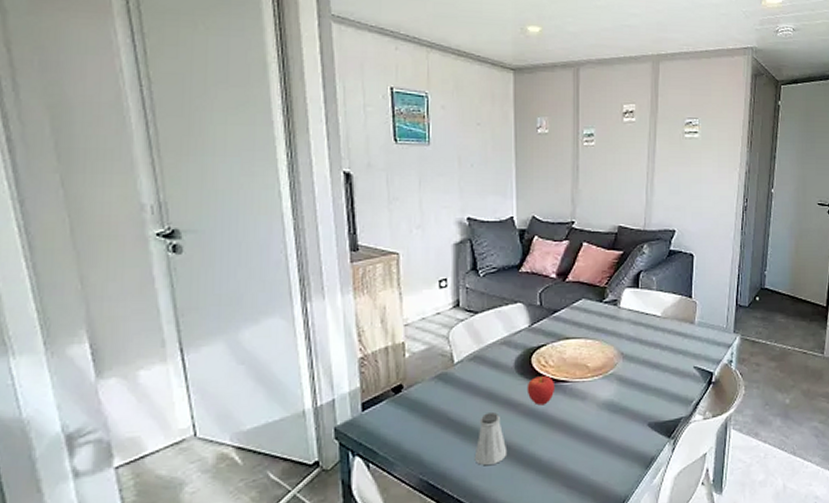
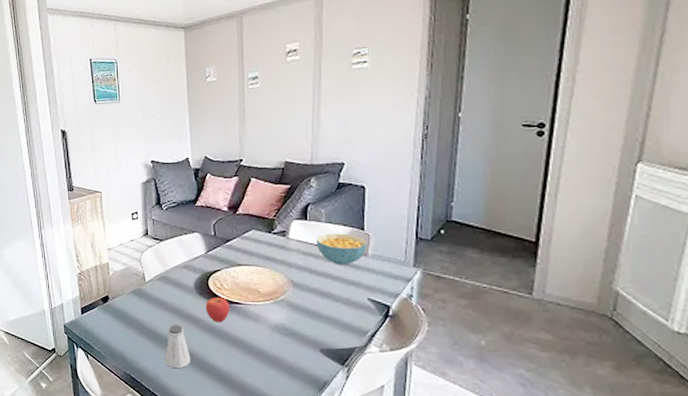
cereal bowl: none [646,301,694,334] -> present [315,233,367,266]

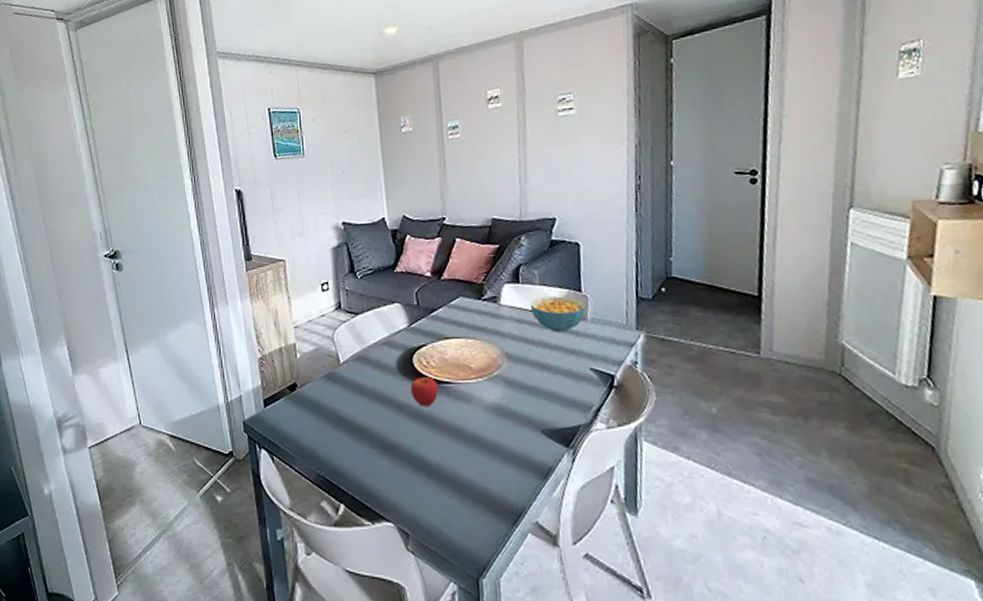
saltshaker: present [164,325,191,369] -> none [365,413,396,466]

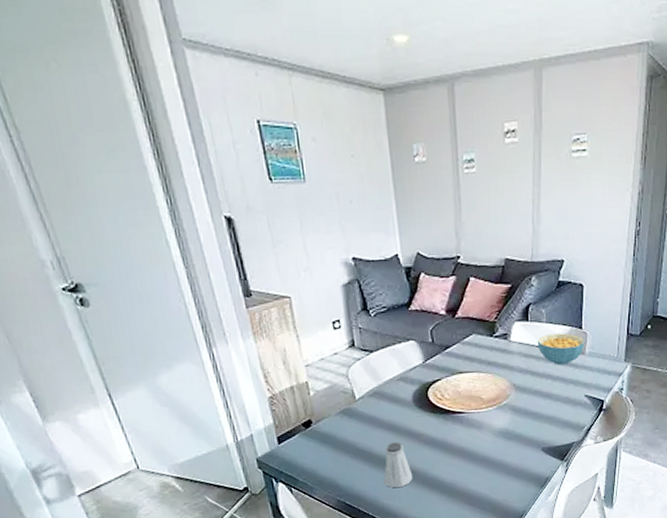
saltshaker: none [365,413,396,466] -> present [383,442,413,488]
apple: present [410,377,439,407] -> none [425,408,453,435]

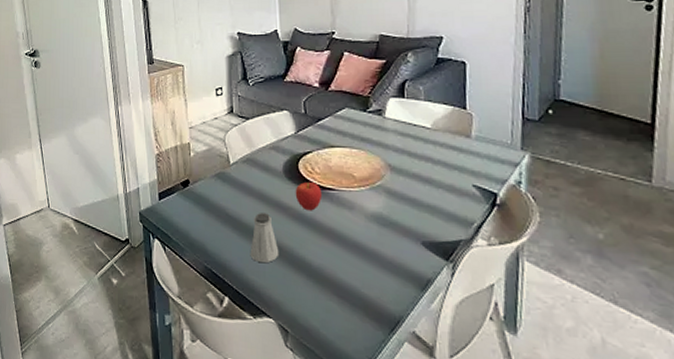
apple: none [425,408,453,435] -> present [295,182,323,211]
cereal bowl: present [537,333,585,366] -> none [414,112,470,148]

